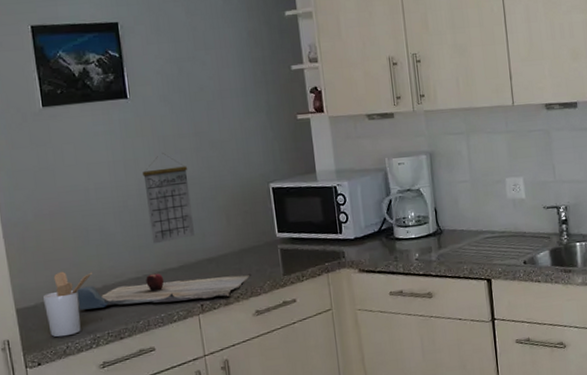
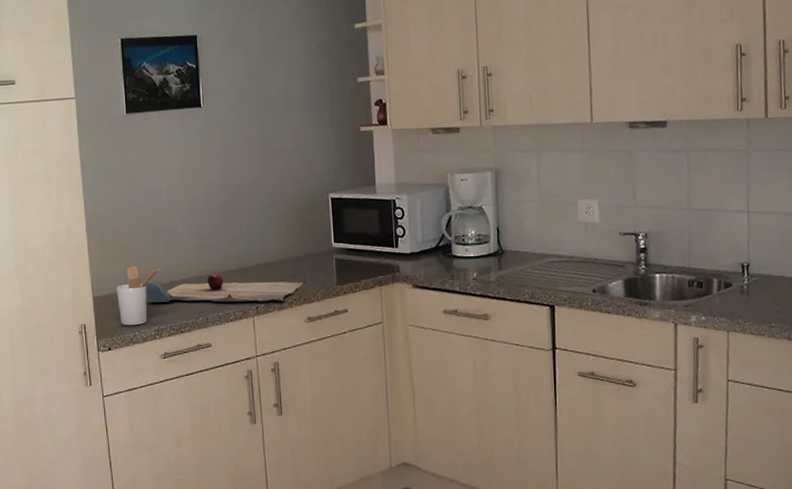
calendar: present [142,153,194,244] -> none [209,160,254,246]

